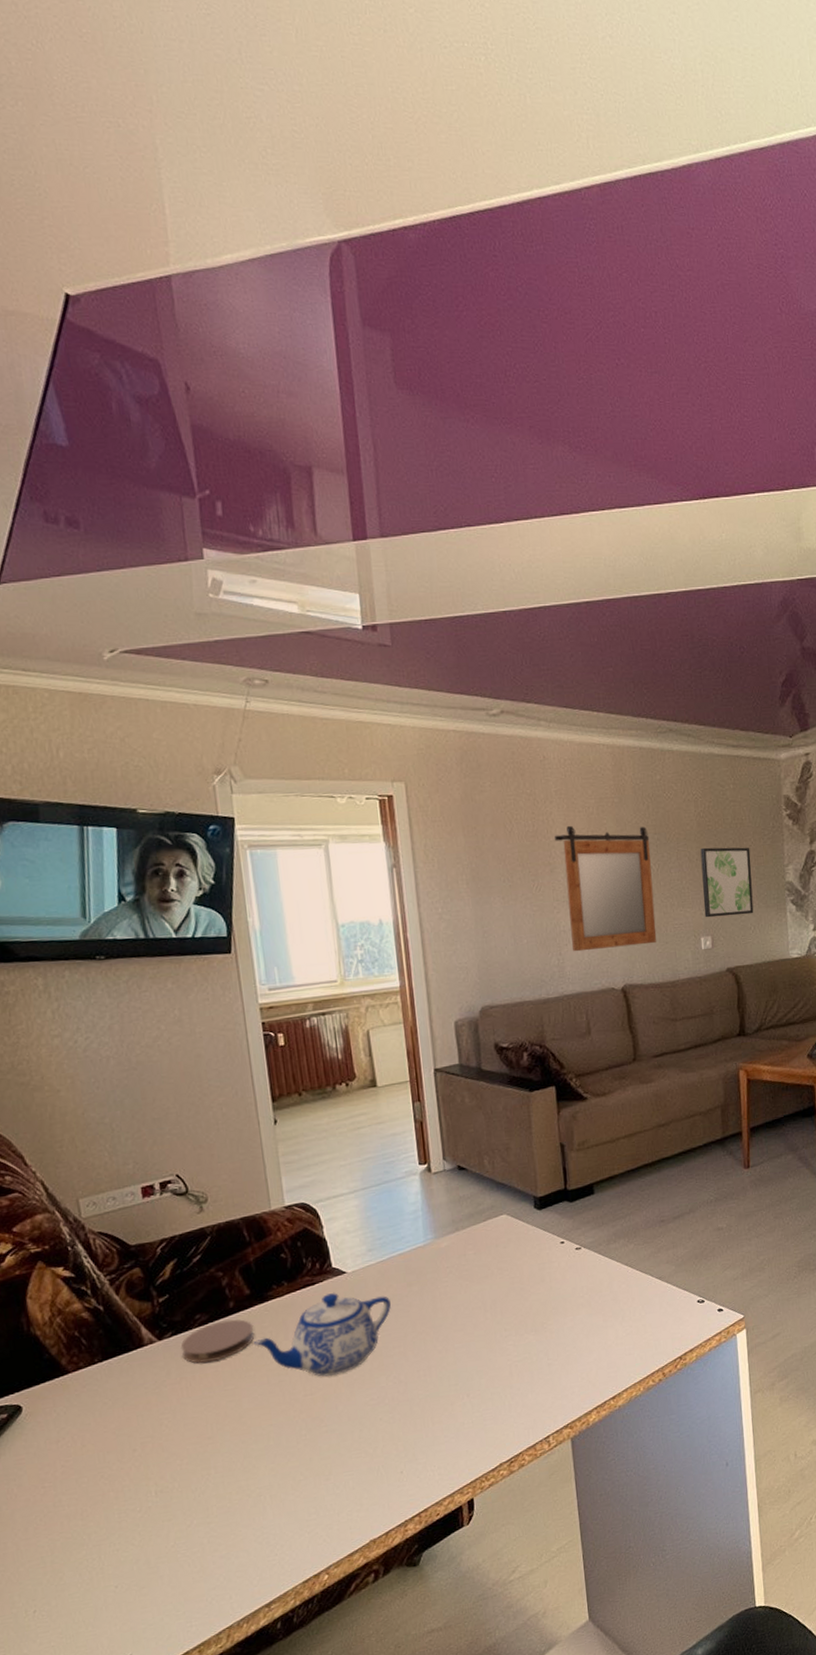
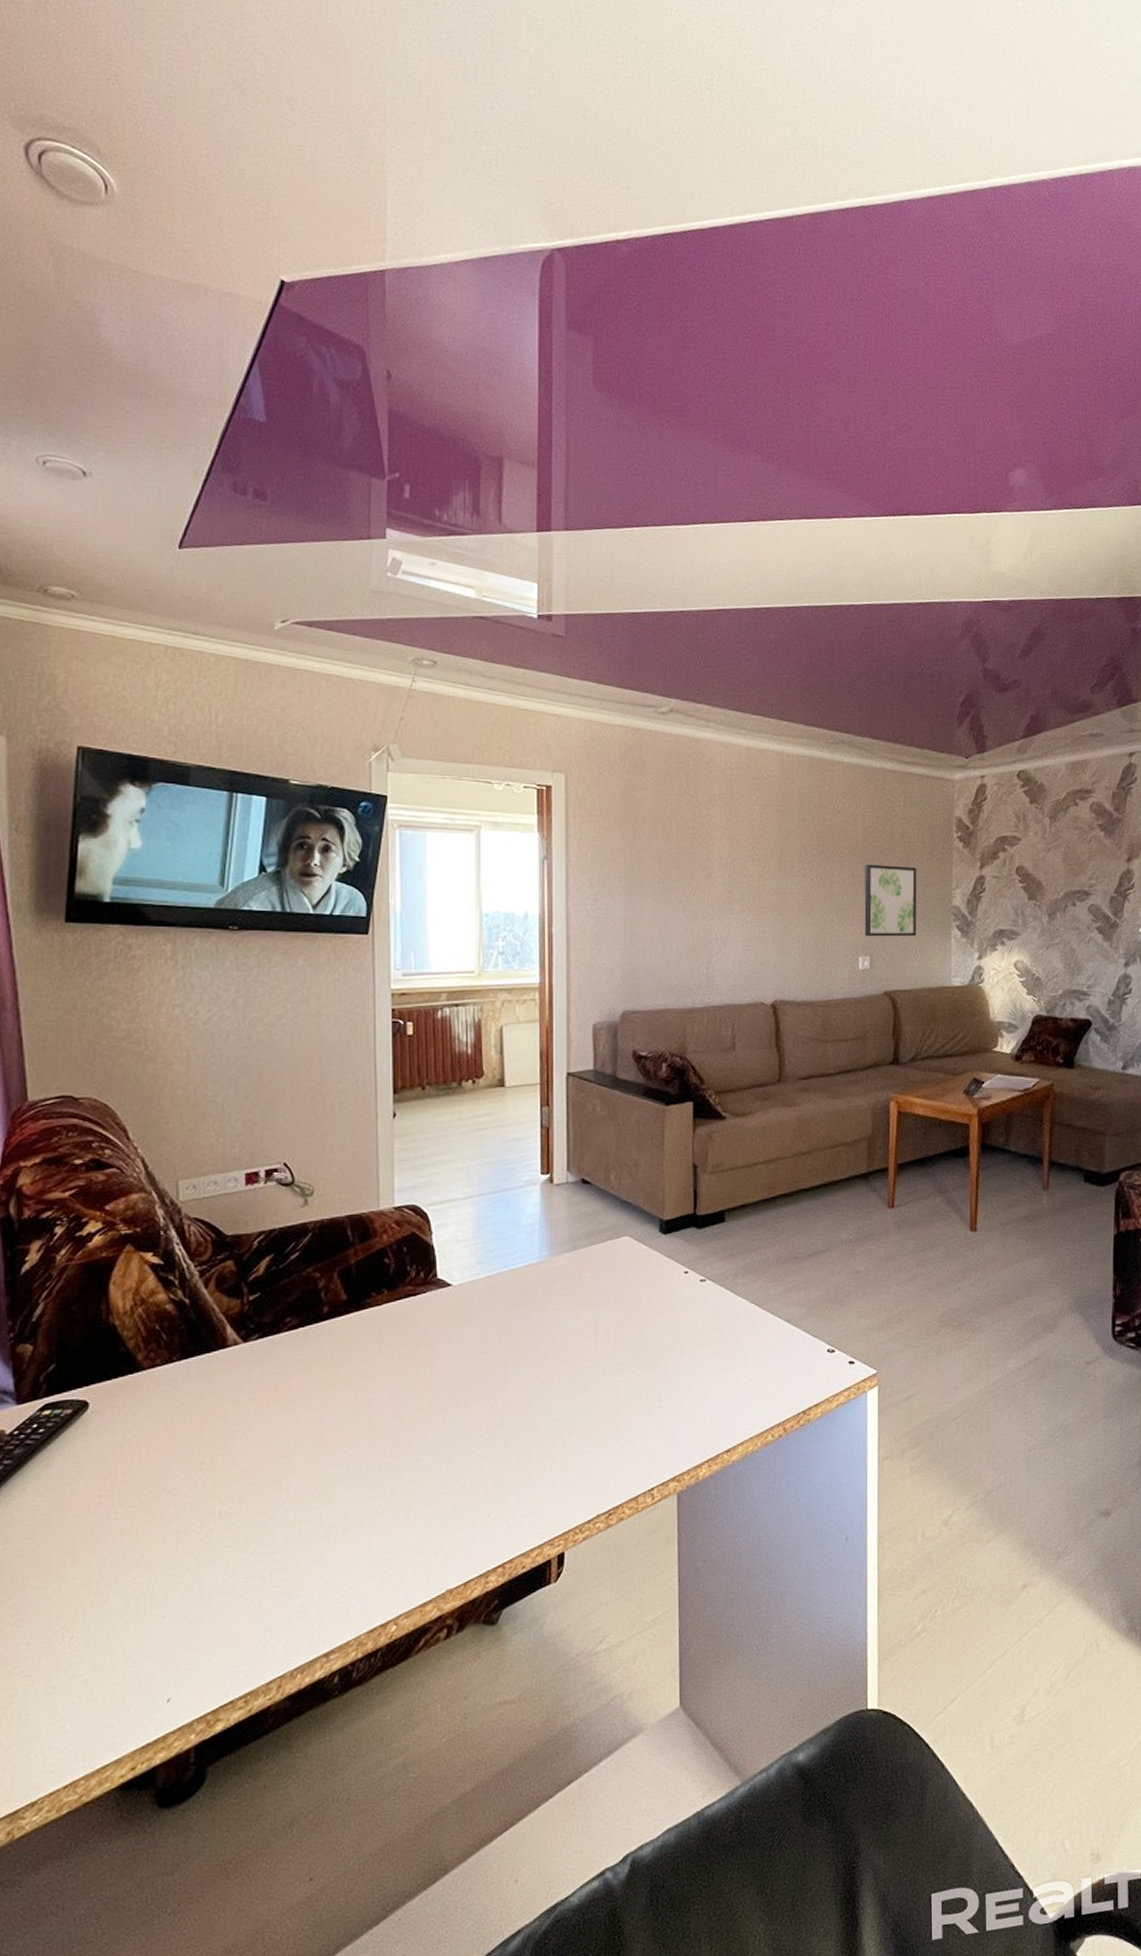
coaster: present [180,1319,255,1363] -> none [266,1326,347,1371]
teapot: present [254,1293,391,1377] -> none [345,1306,495,1399]
mirror: present [555,825,657,952] -> none [715,830,813,962]

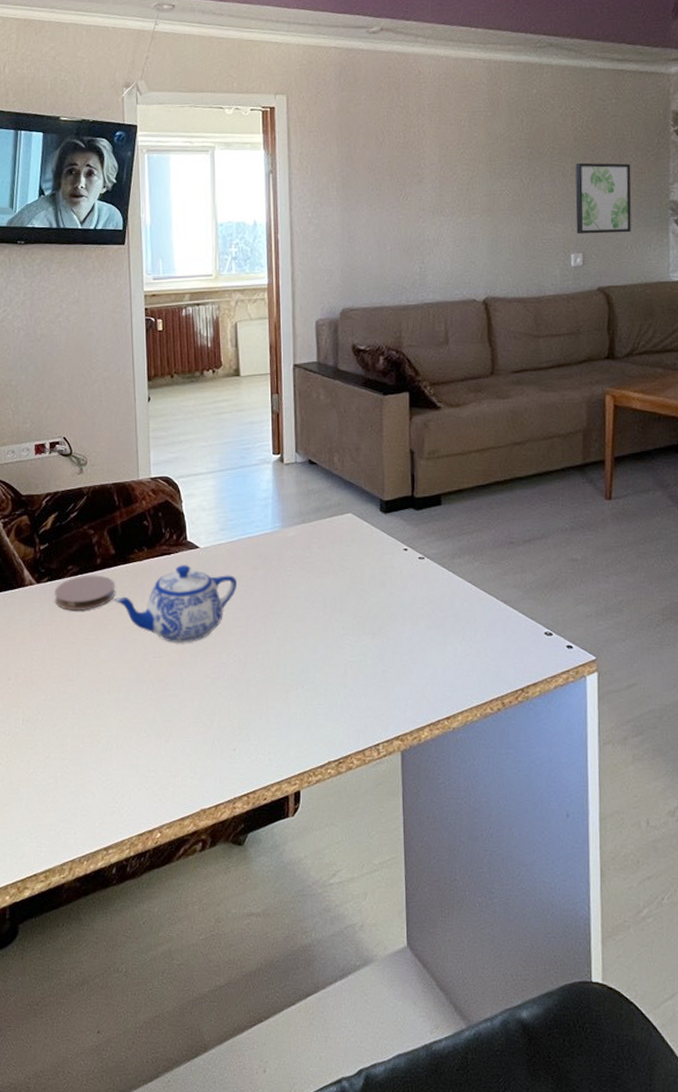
coaster: none [266,1326,347,1371] -> present [54,575,116,610]
teapot: none [345,1306,495,1399] -> present [115,565,237,644]

